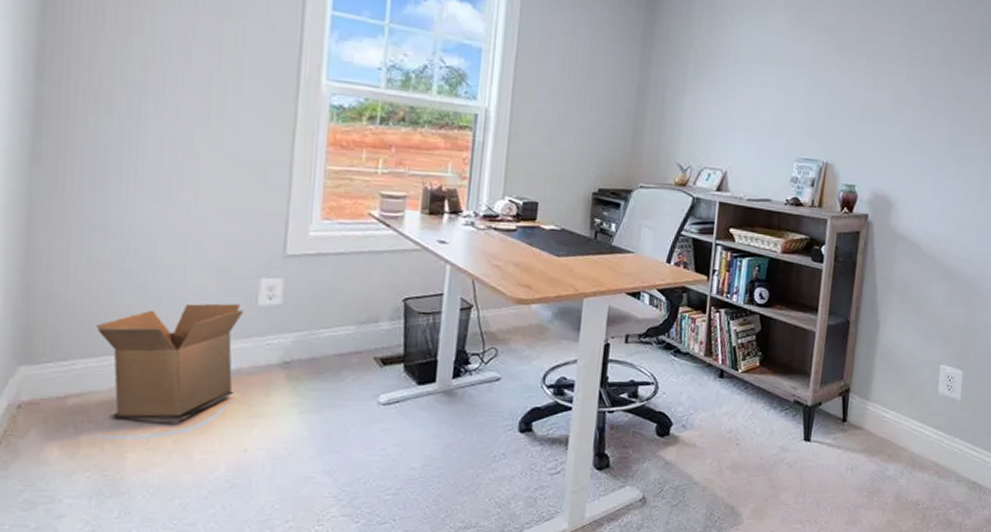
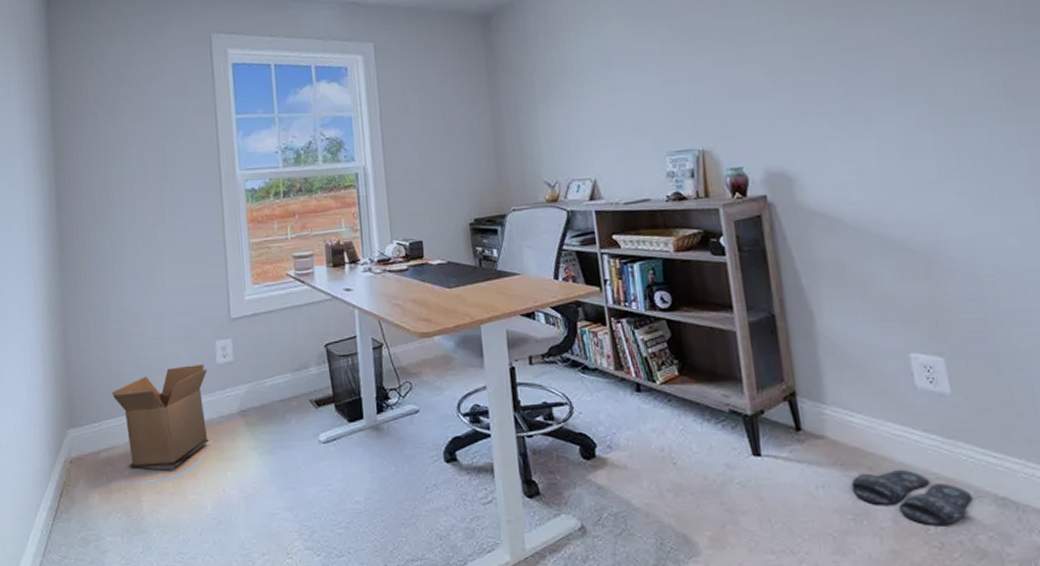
slippers: none [872,458,954,503] -> present [851,470,972,526]

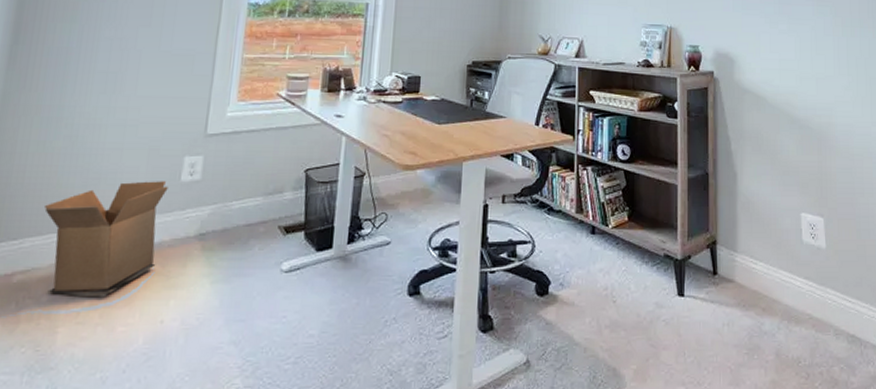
slippers: present [851,470,972,526] -> none [749,311,832,360]

